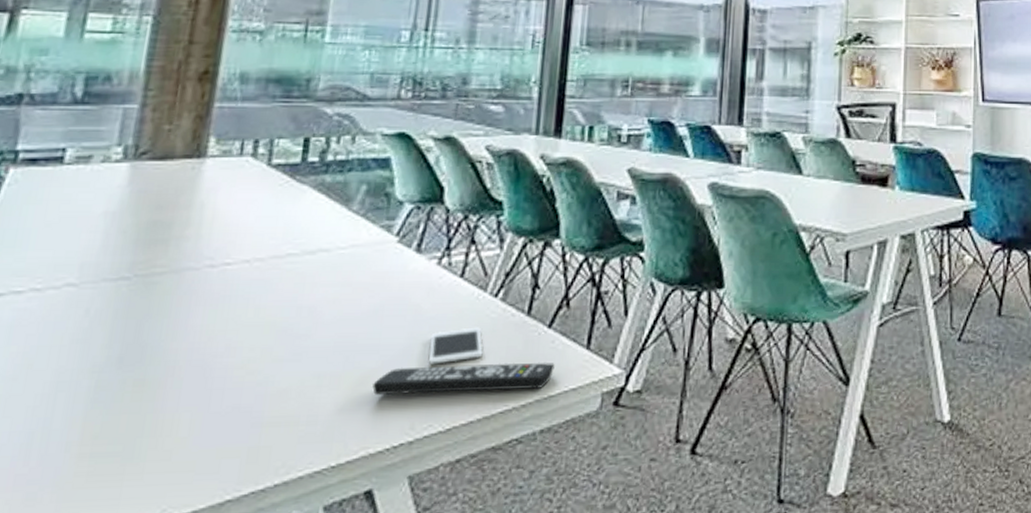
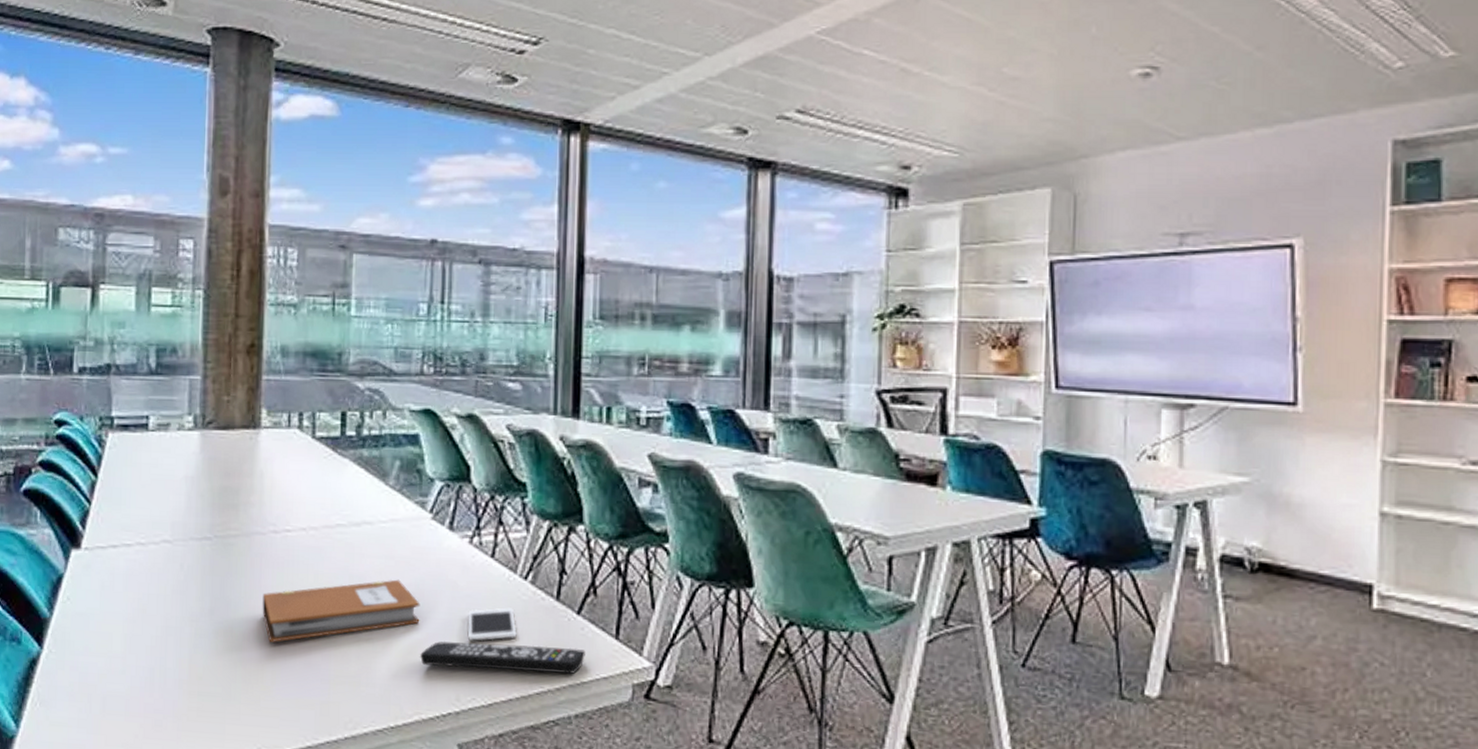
notebook: none [185,307,378,387] -> present [262,579,420,642]

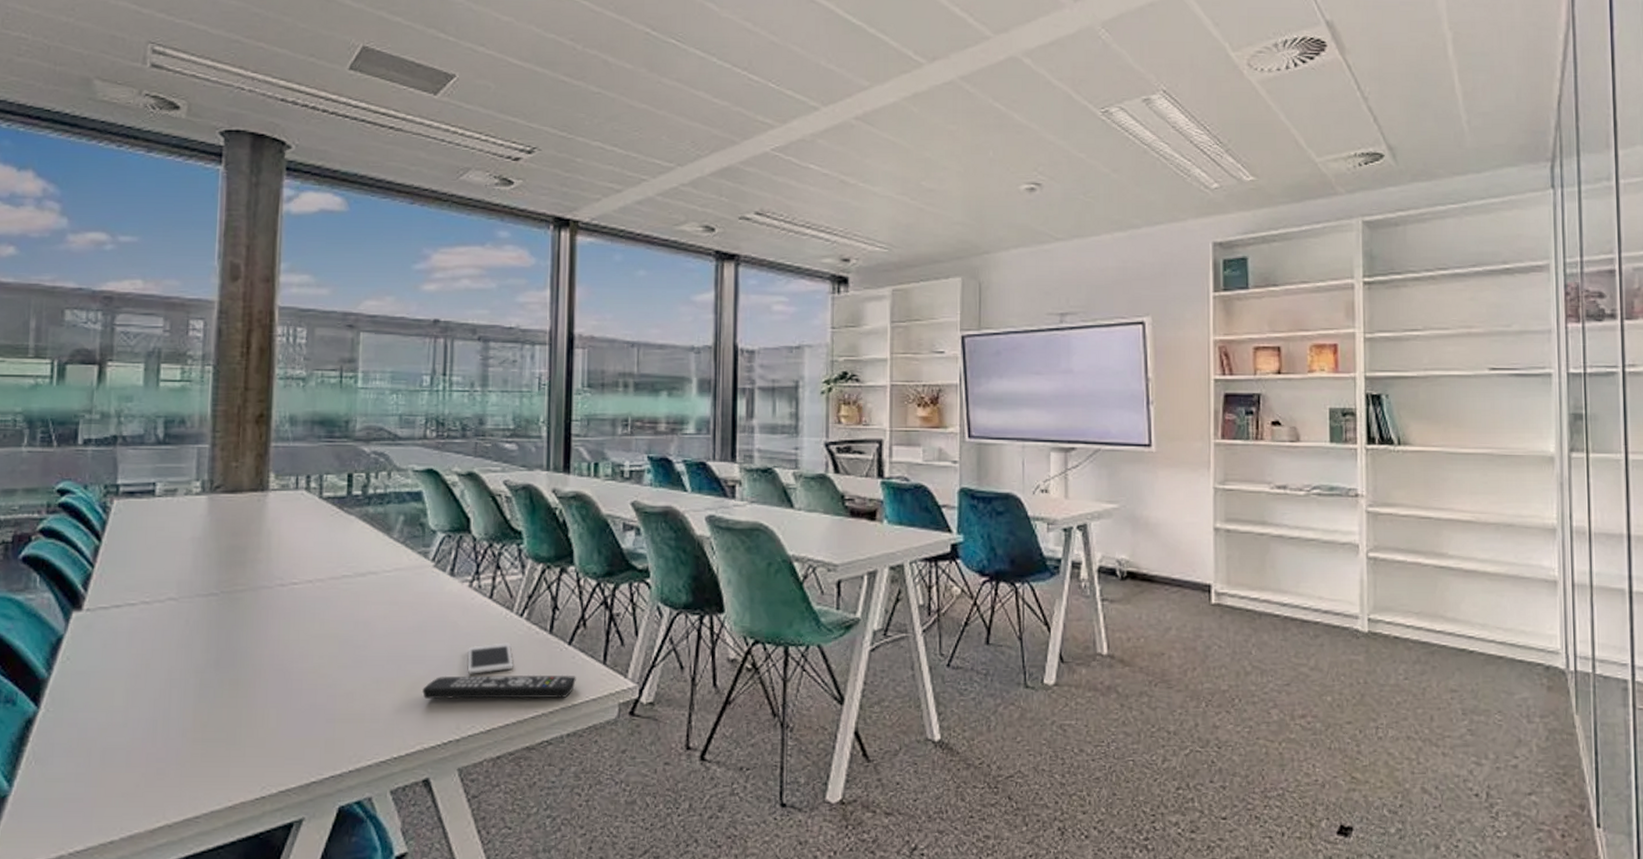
notebook: present [262,579,420,642] -> none [268,623,423,687]

